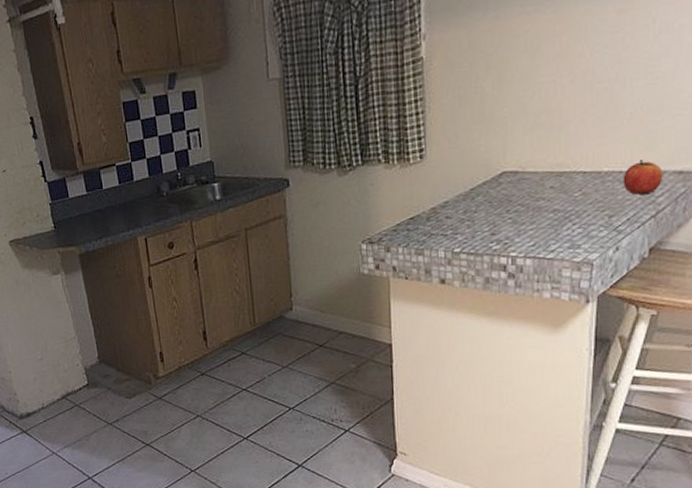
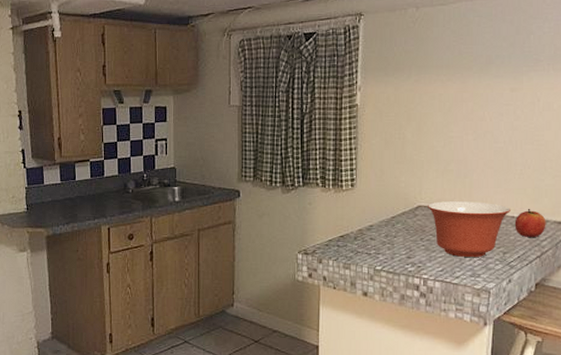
mixing bowl: none [514,158,618,227] -> present [428,201,510,257]

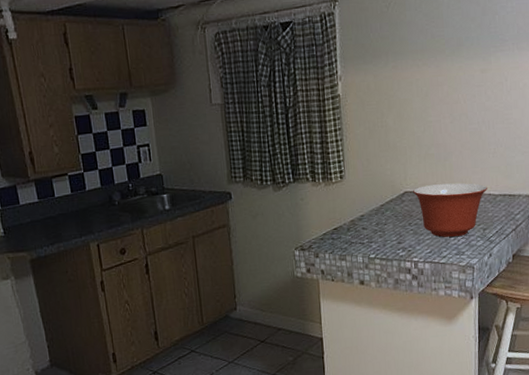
apple: present [514,209,546,237] -> none [491,186,519,213]

